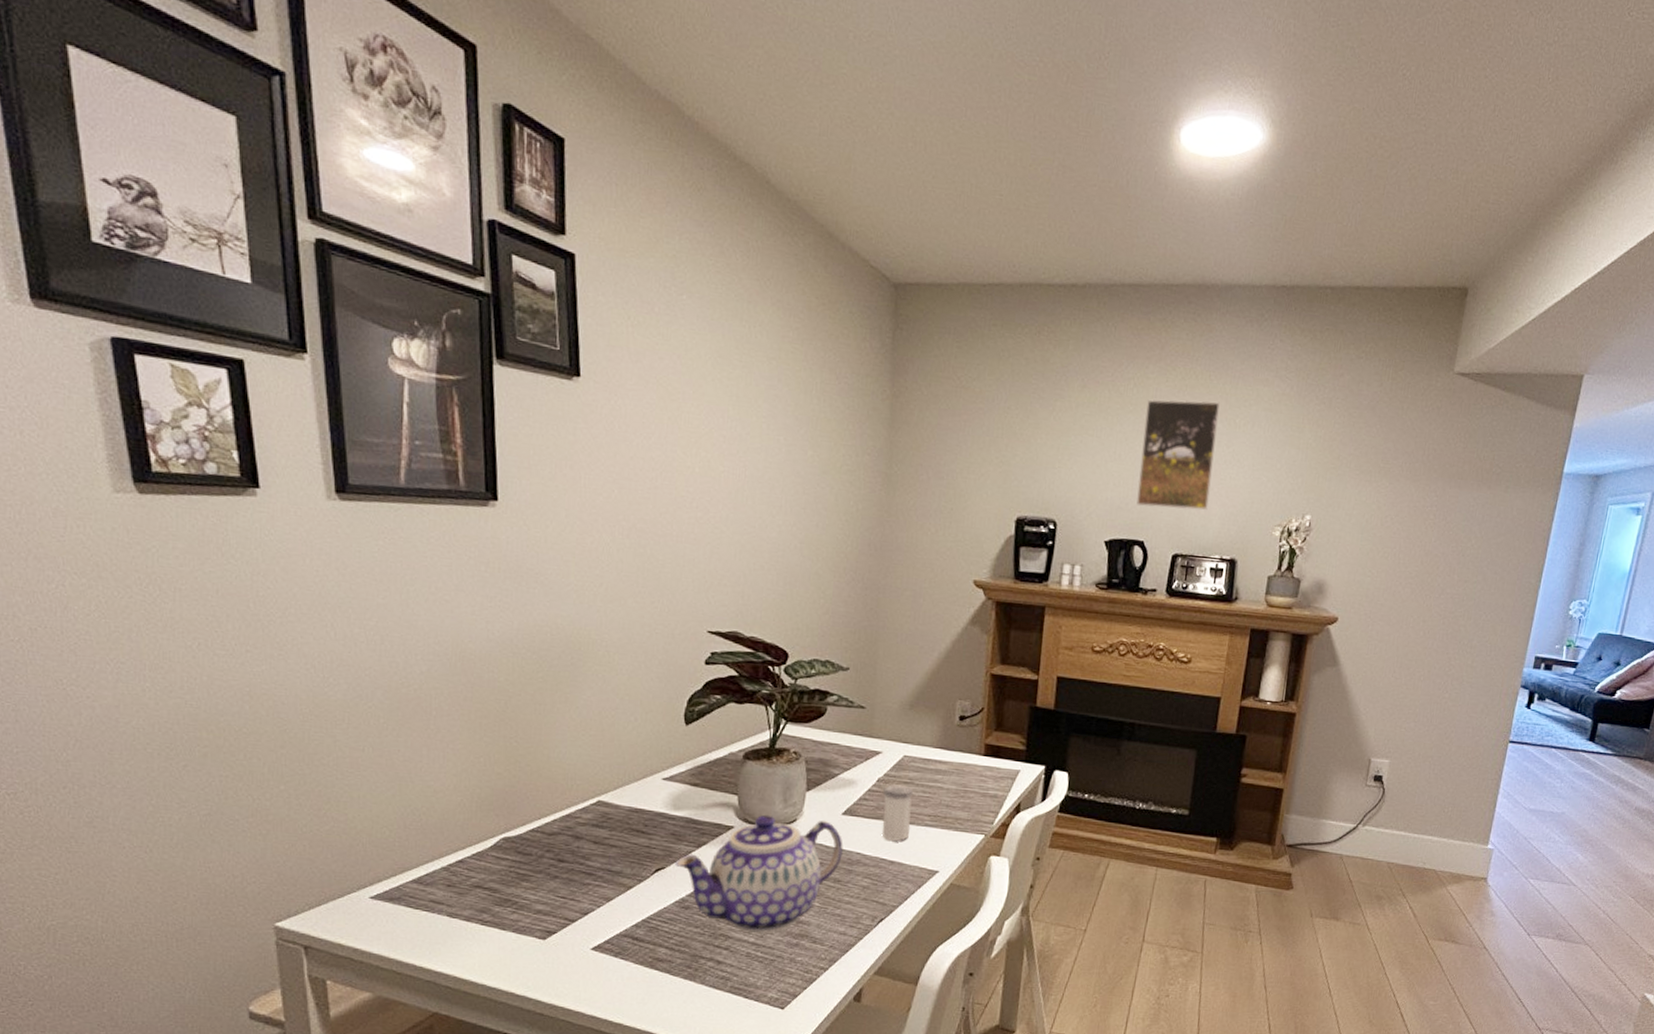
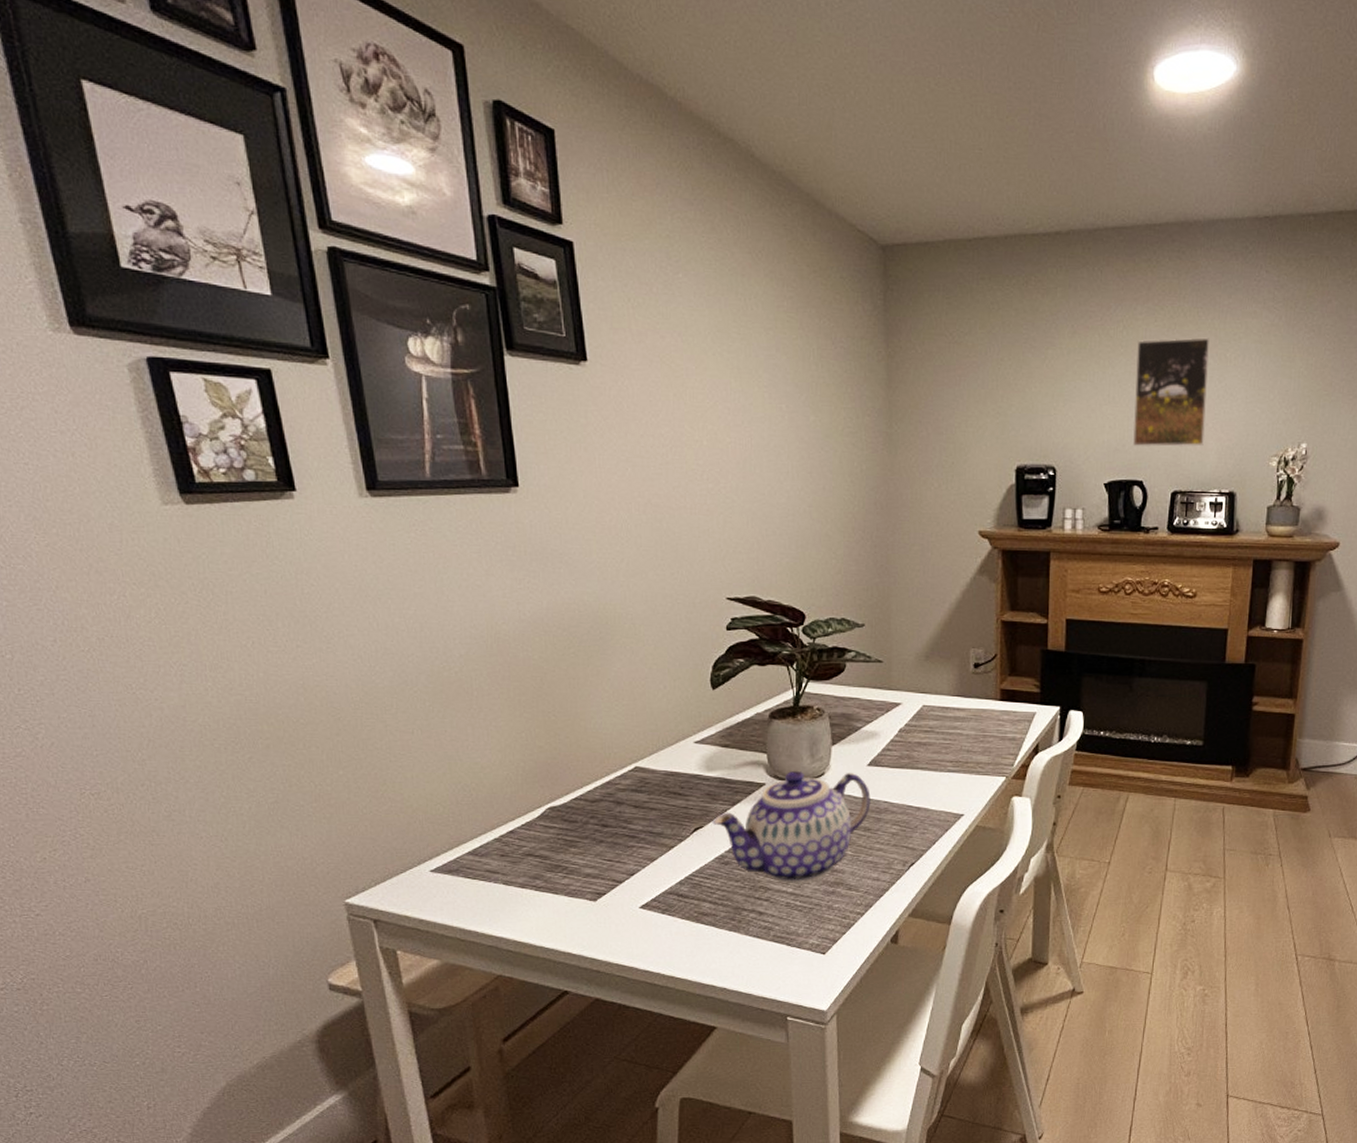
salt shaker: present [882,784,914,842] -> none [906,734,935,789]

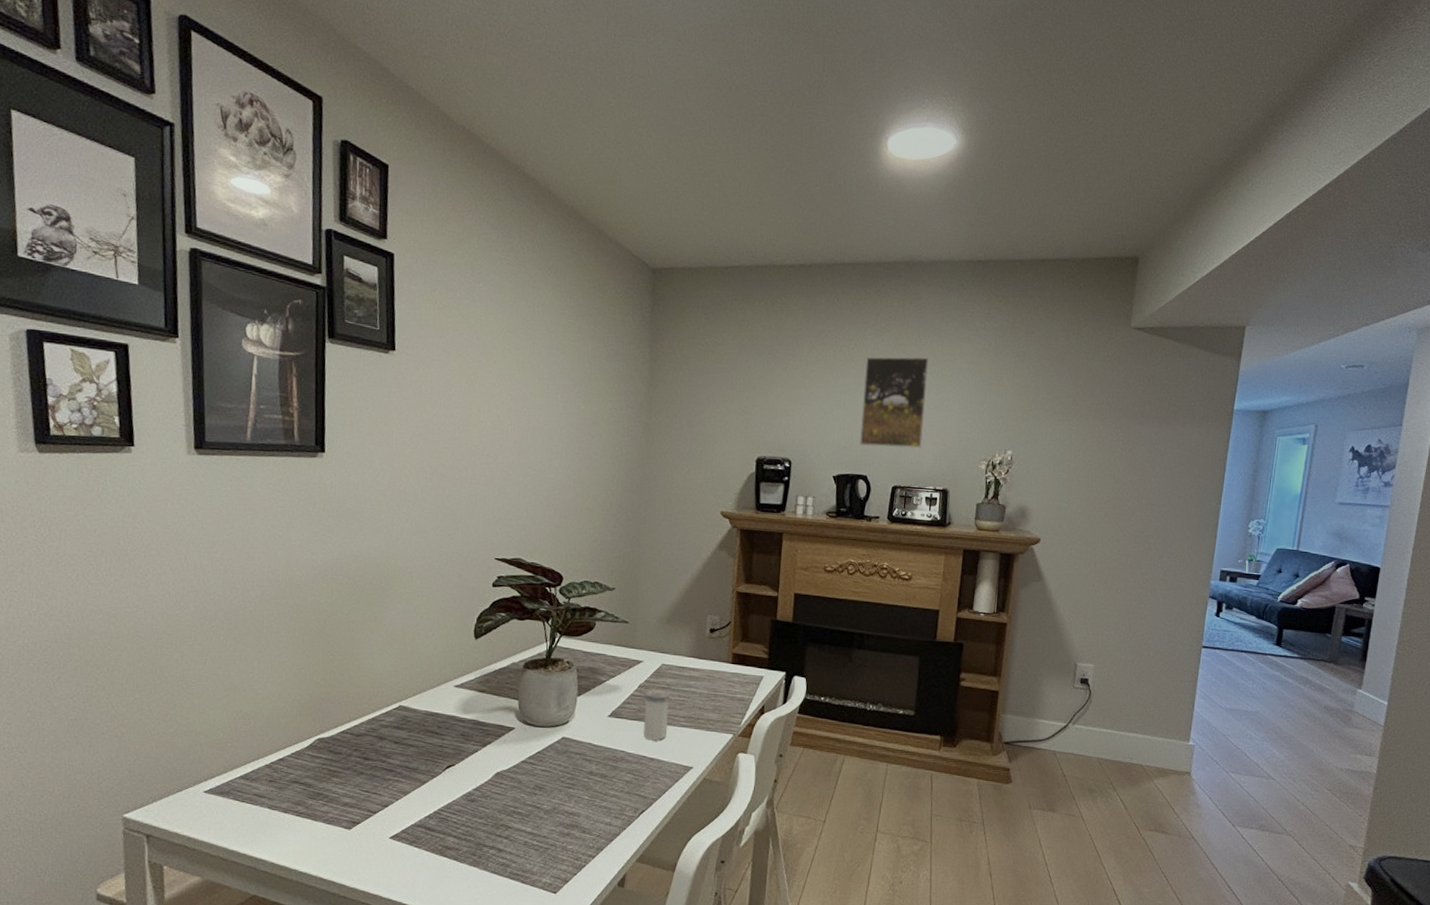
teapot: present [712,770,871,883] -> none [463,717,609,824]
salt shaker: none [906,734,935,789] -> present [643,689,671,741]

